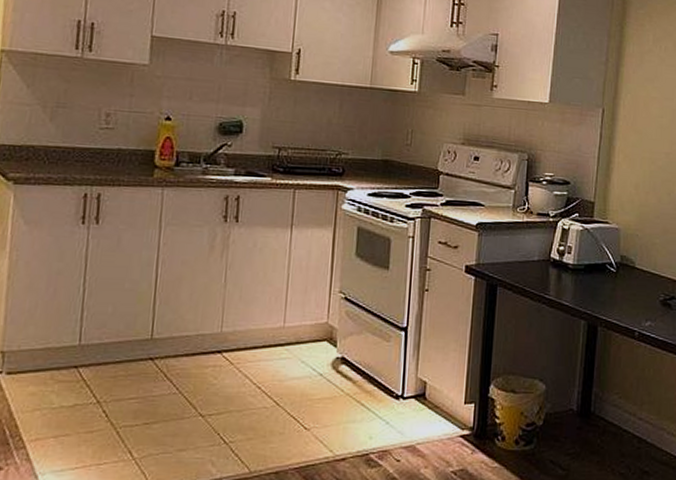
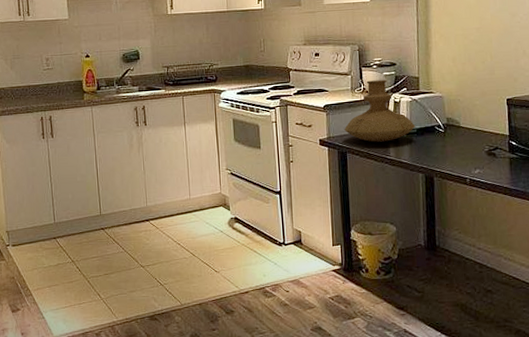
vase: none [498,199,583,277] -> present [344,79,415,142]

